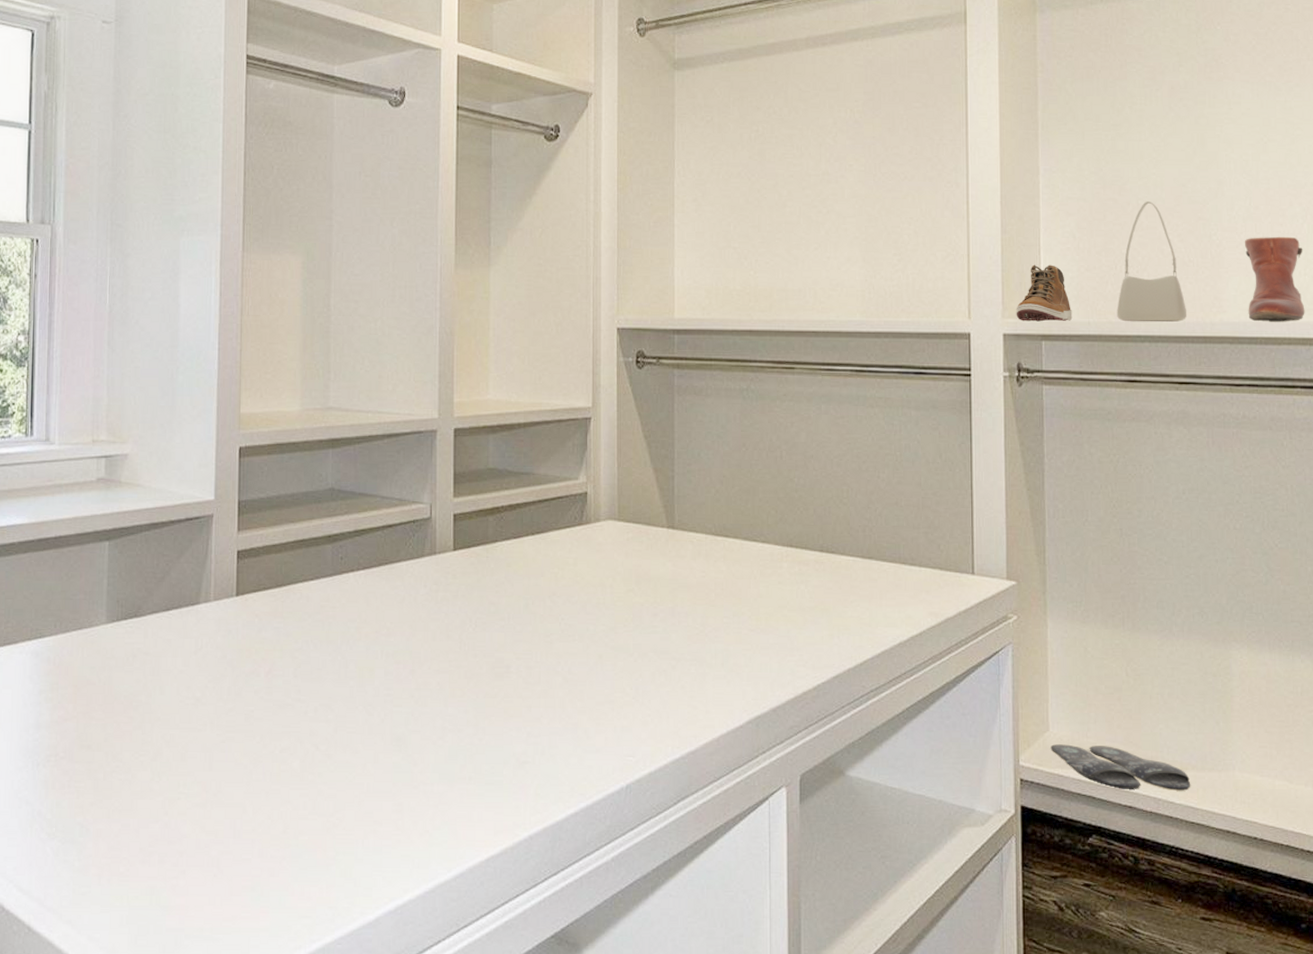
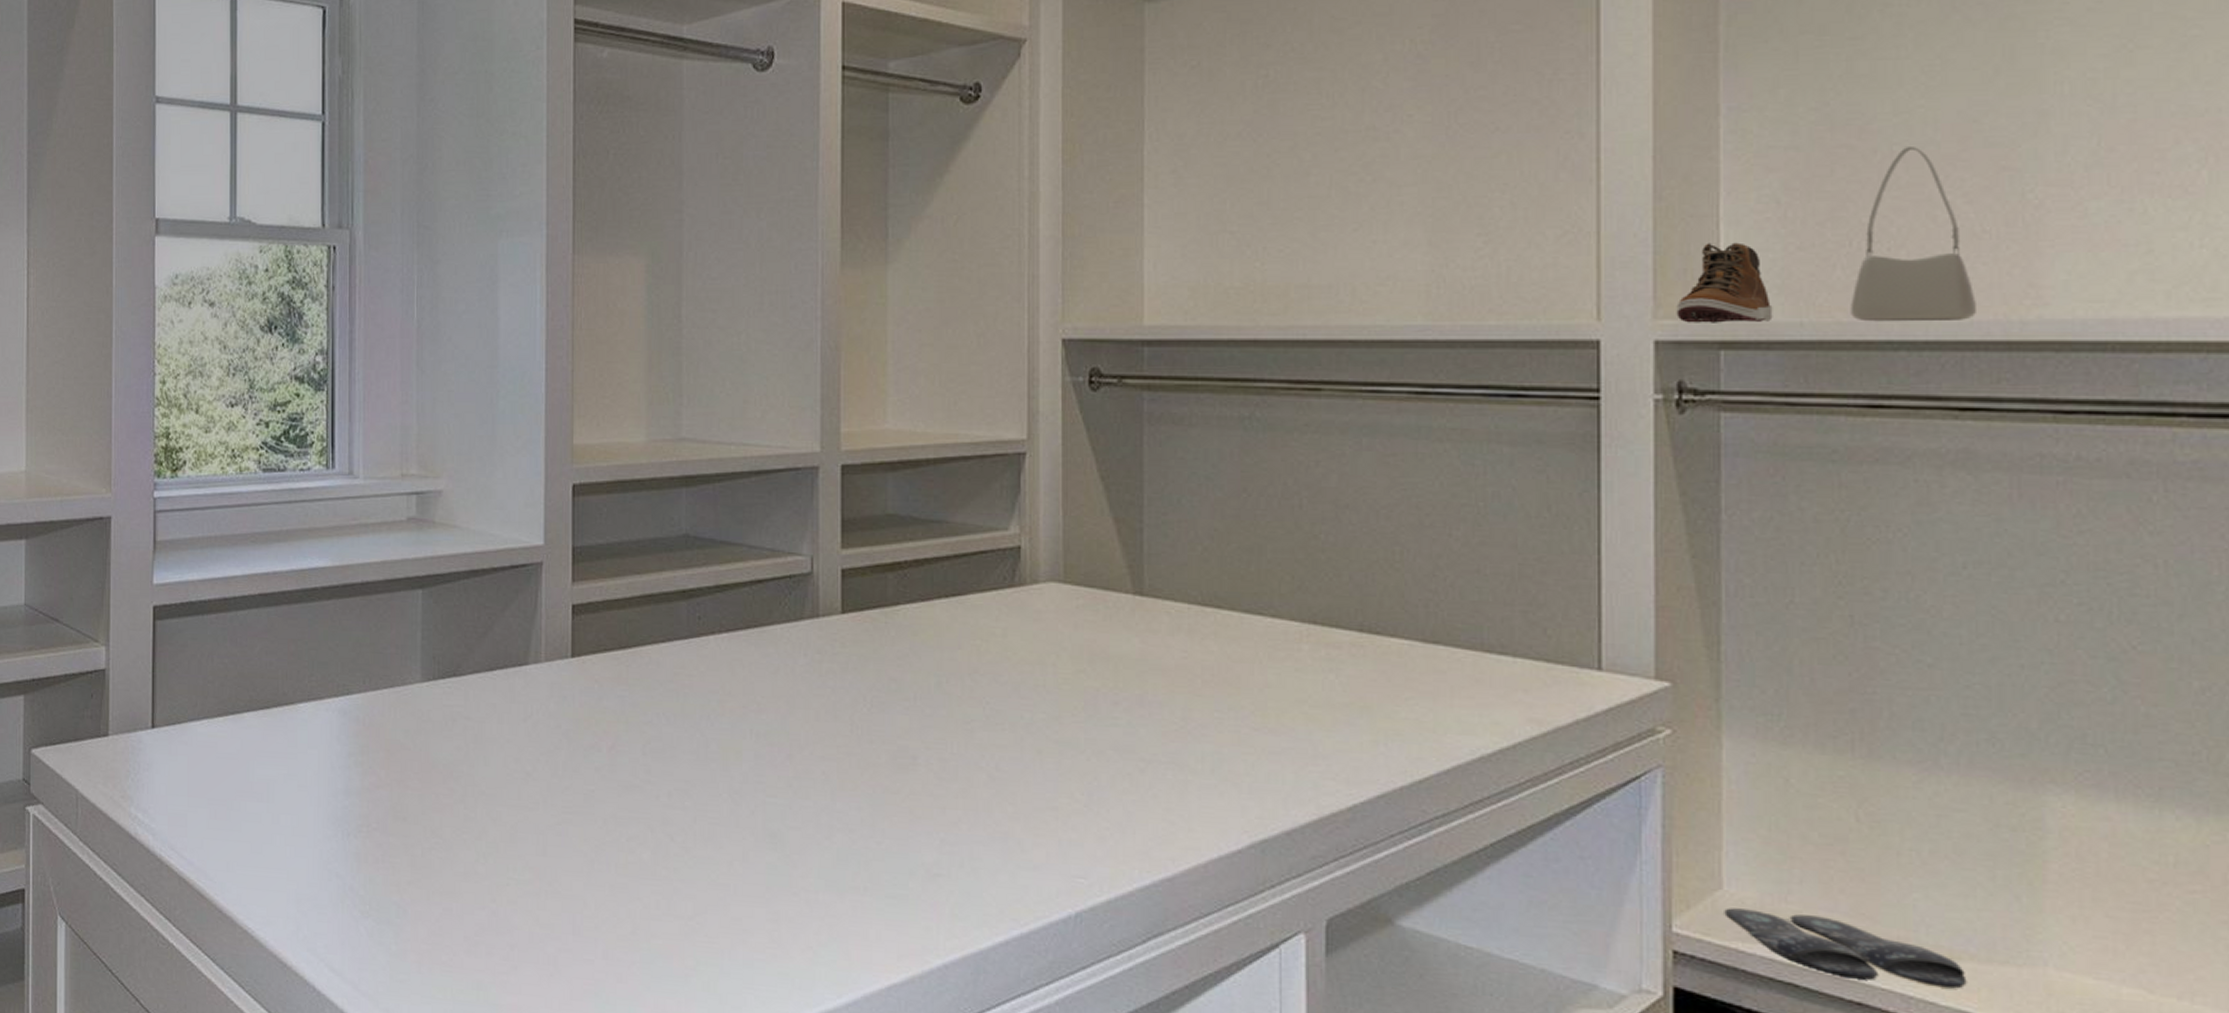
boot: present [1244,236,1305,322] -> none [2086,190,2200,319]

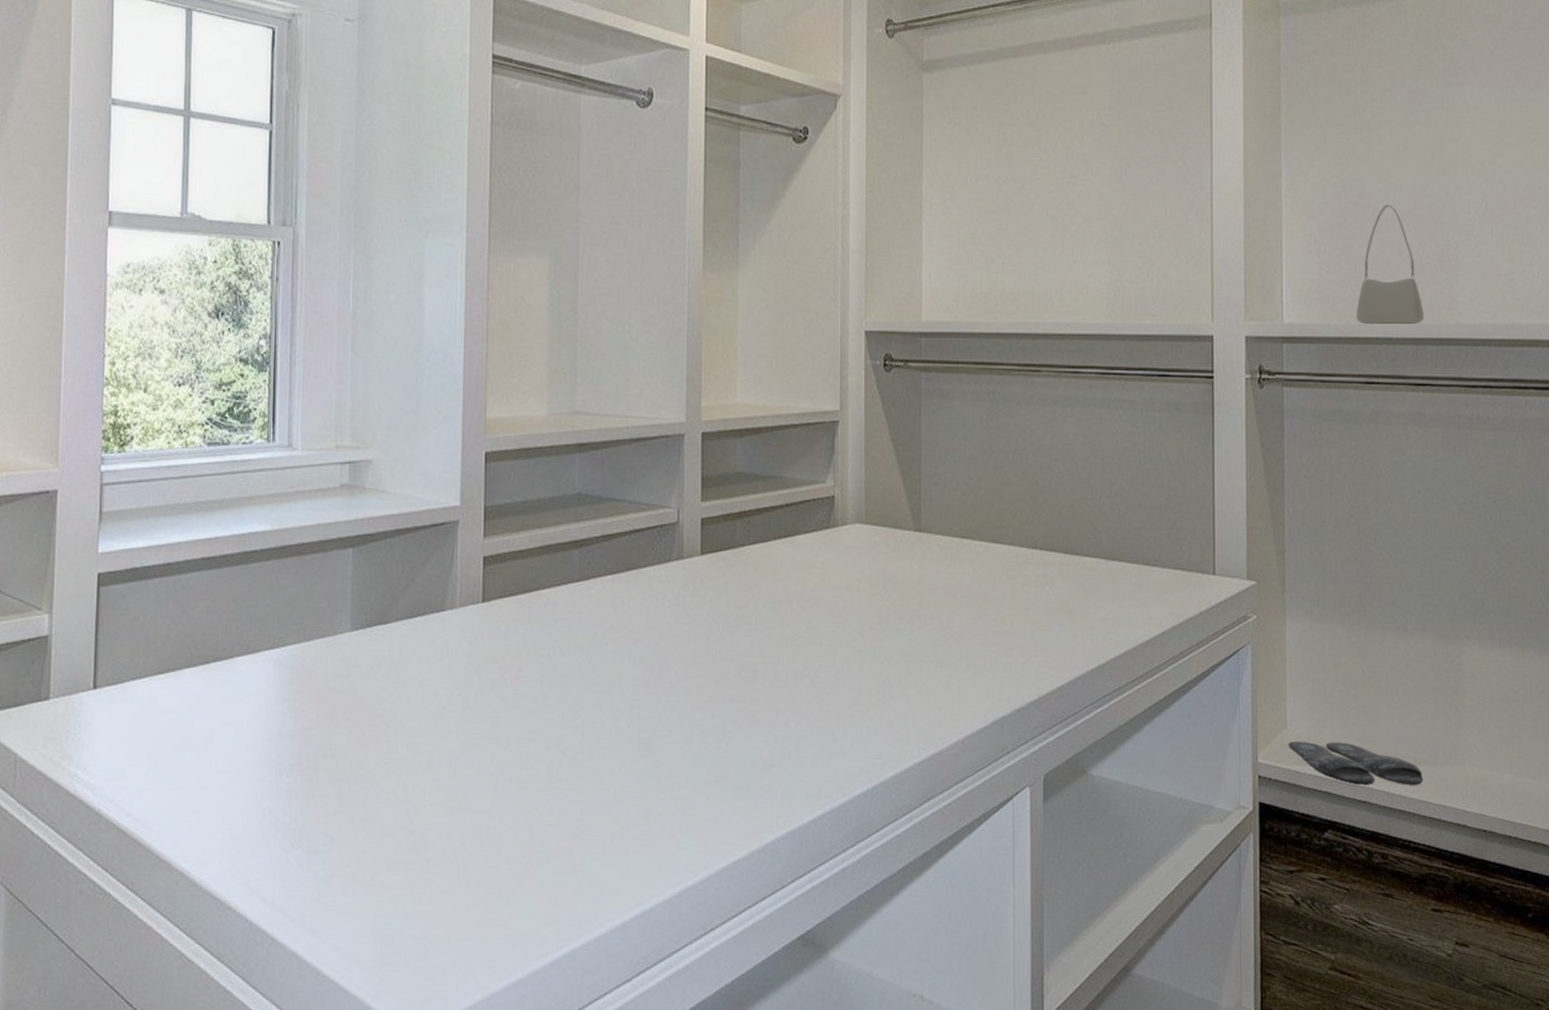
boot: present [1676,242,1773,323] -> none [1258,267,1313,324]

